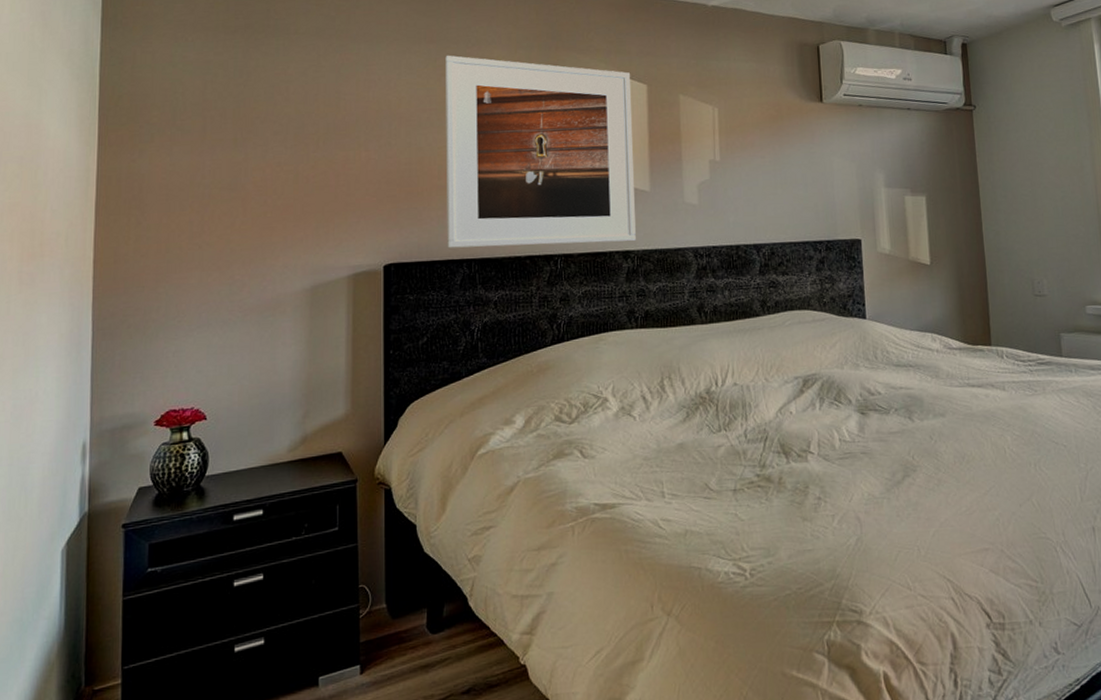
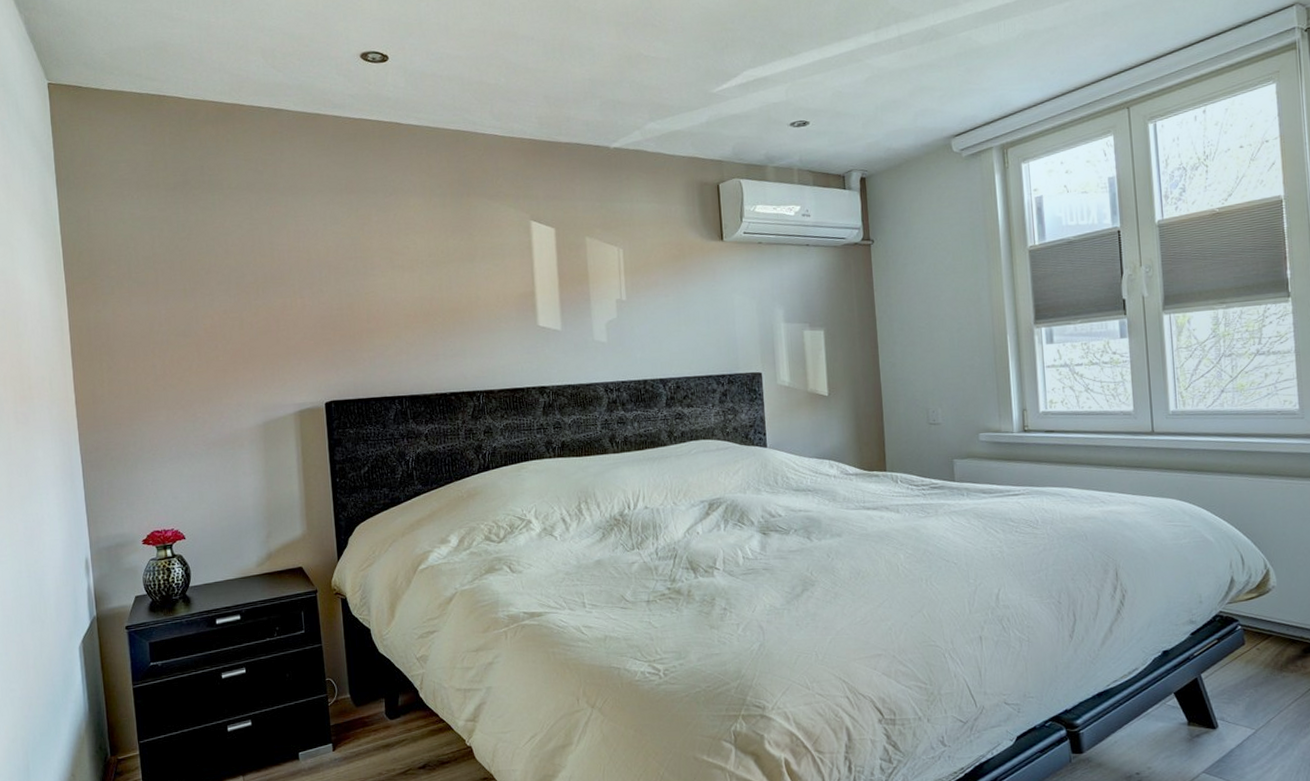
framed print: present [445,55,636,248] -> none [366,204,550,387]

